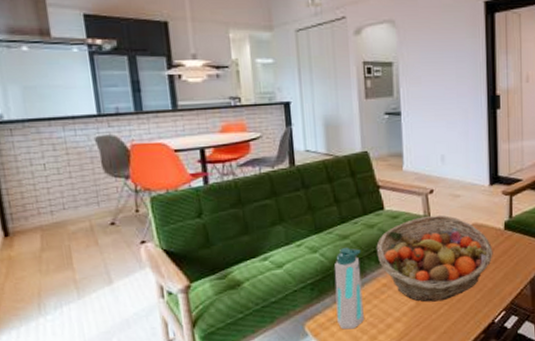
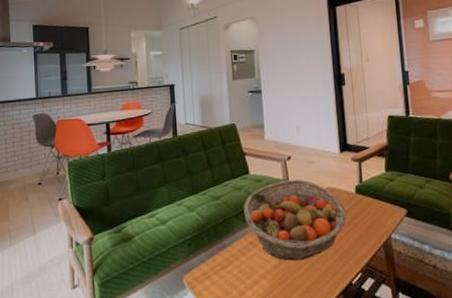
water bottle: present [334,248,364,330] -> none [208,208,233,284]

